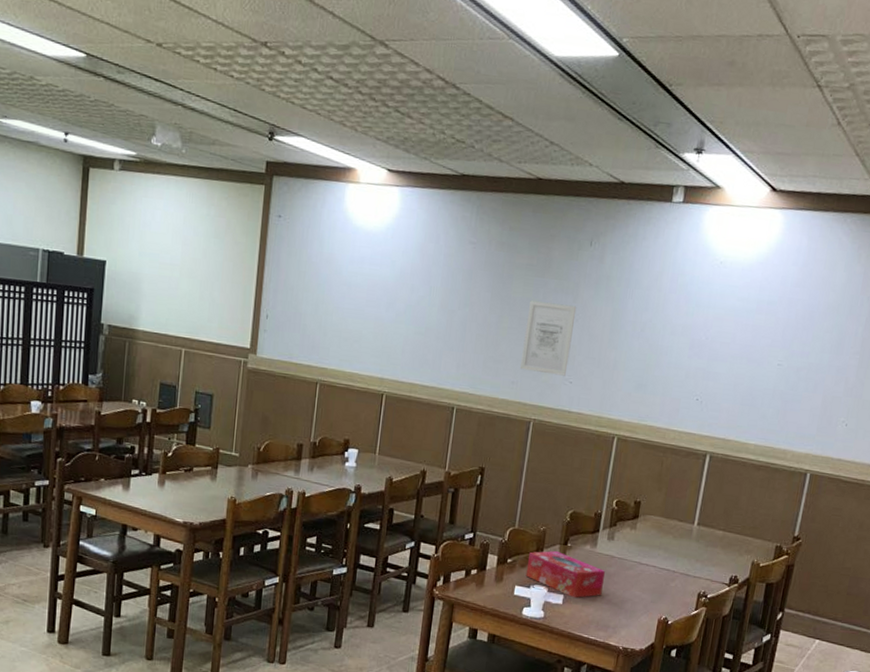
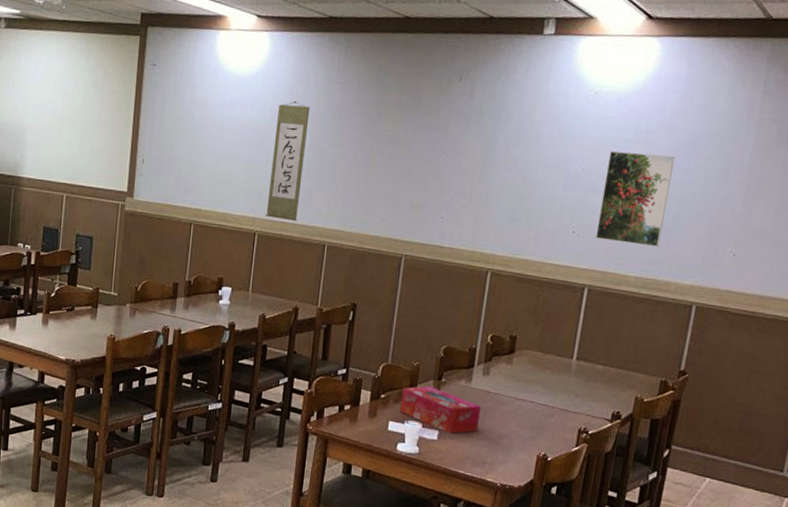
wall scroll: none [394,259,441,383] -> present [266,100,310,222]
wall art: present [520,300,577,376] -> none [391,138,447,212]
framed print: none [718,320,795,416] -> present [595,150,676,247]

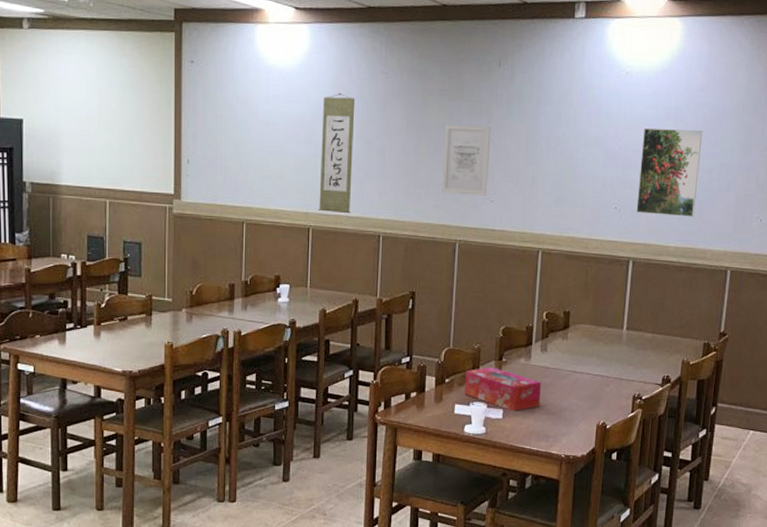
wall art: none [391,138,447,212] -> present [442,125,492,196]

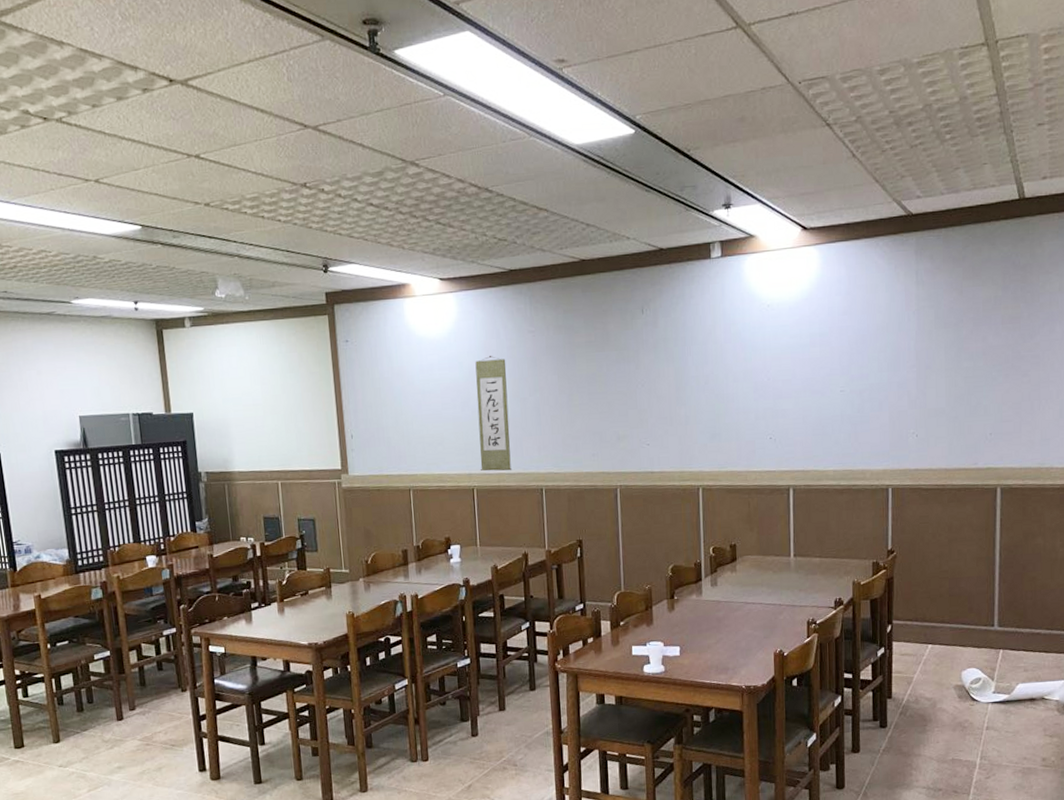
wall art: present [442,125,492,196] -> none [595,372,643,441]
tissue box: present [464,366,542,412] -> none [639,605,716,648]
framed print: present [636,127,703,217] -> none [790,354,850,441]

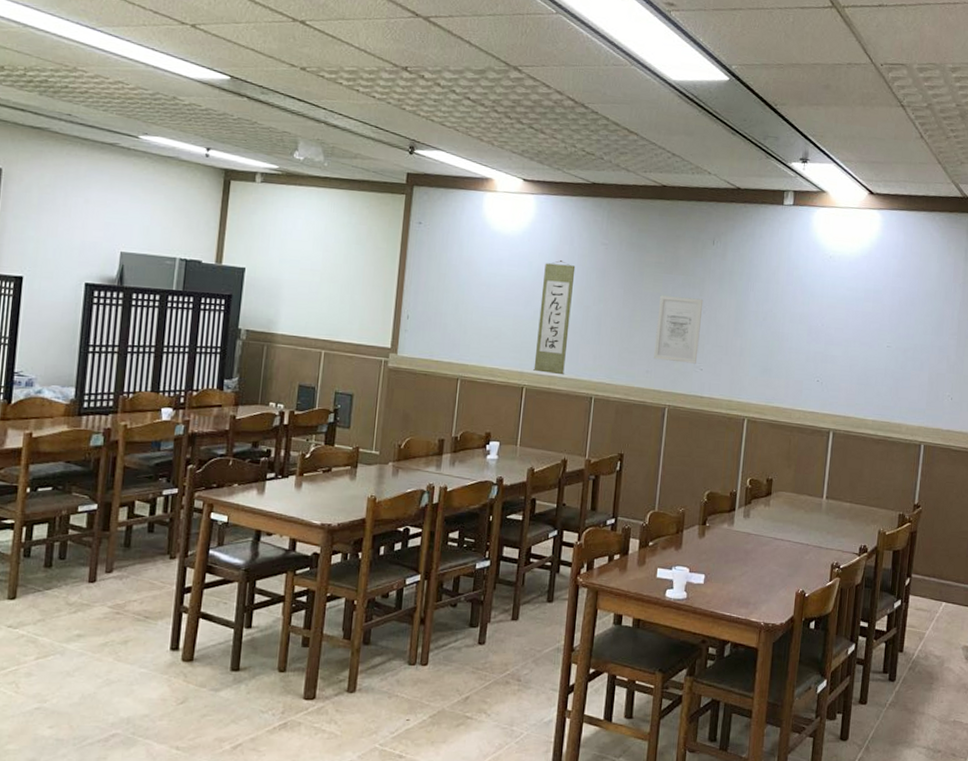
wall art: none [595,372,643,441] -> present [654,295,704,364]

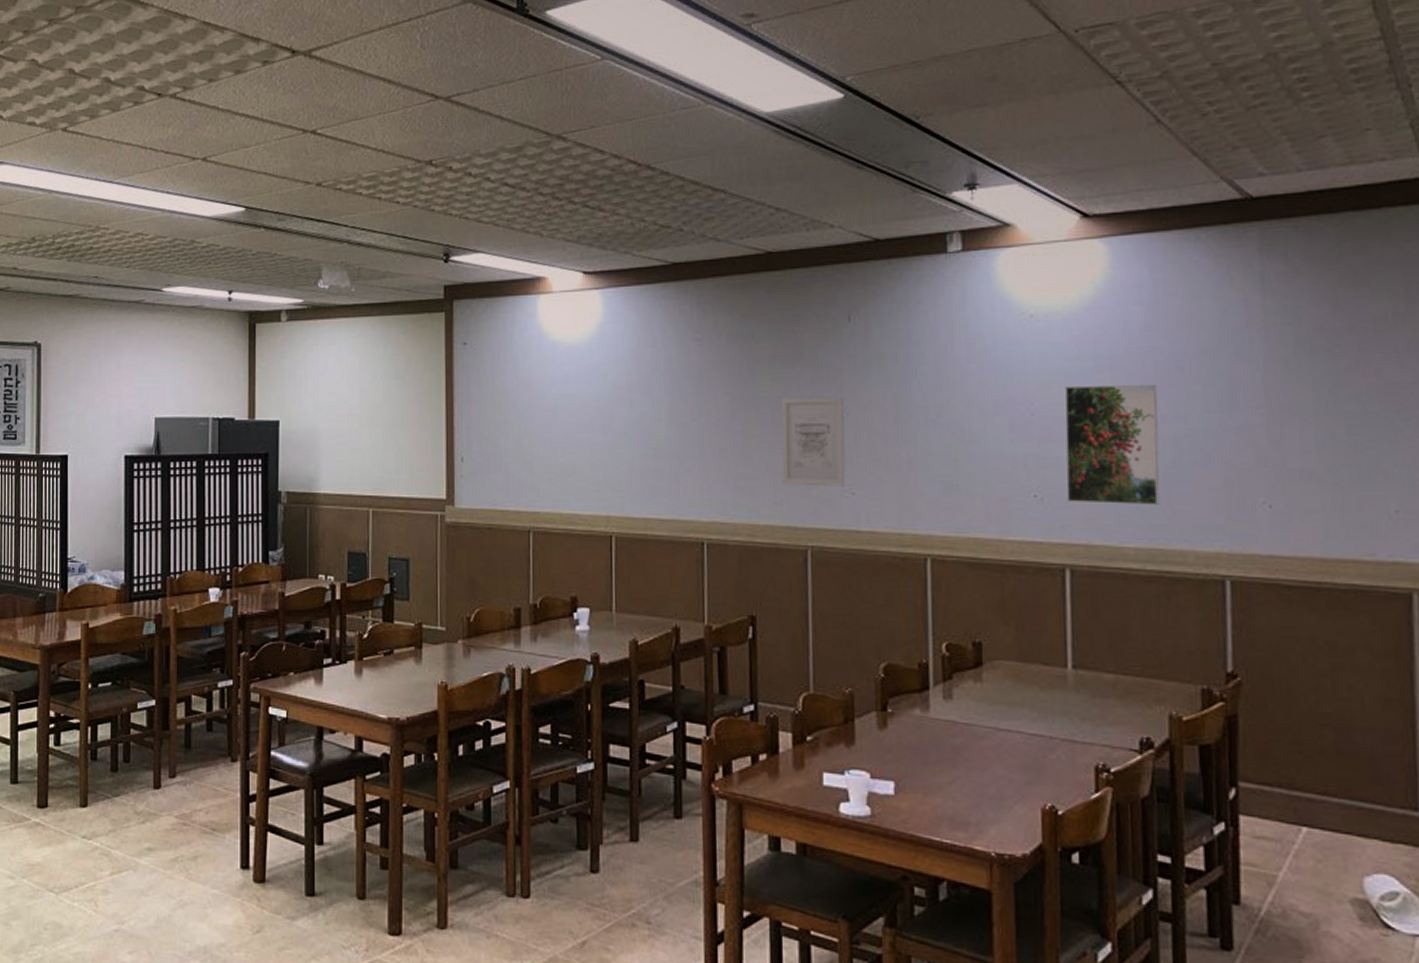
wall scroll: present [533,259,576,375] -> none [622,367,664,516]
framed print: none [837,307,899,393] -> present [1064,385,1160,505]

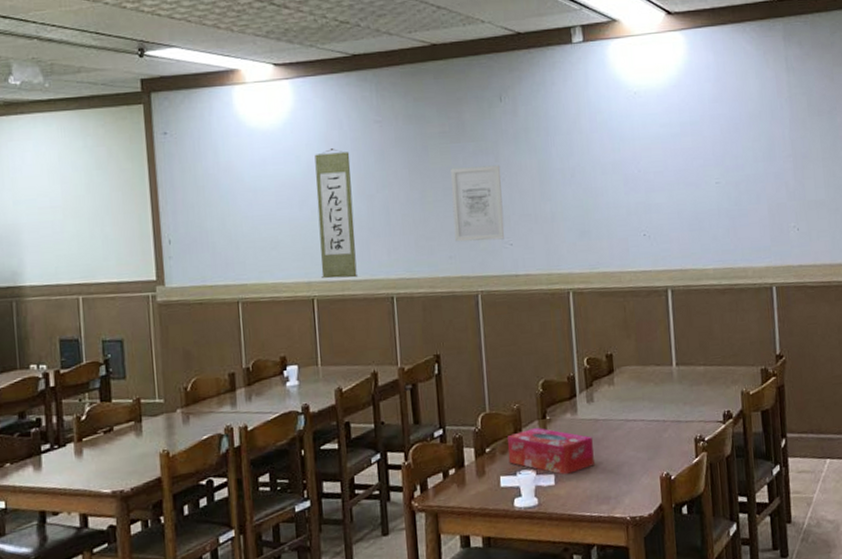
wall scroll: none [622,367,664,516] -> present [314,147,359,279]
tissue box: none [834,719,950,785] -> present [507,427,594,475]
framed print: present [1064,385,1160,505] -> none [661,143,728,238]

